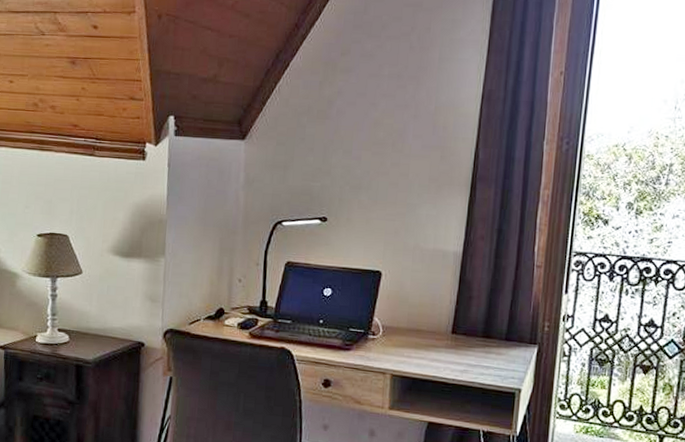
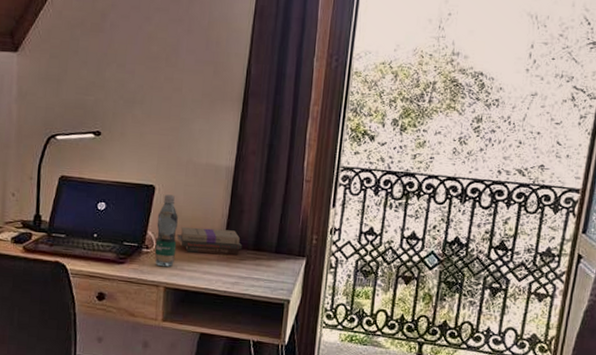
bottle: none [381,280,405,354] -> present [154,194,178,267]
books: none [404,313,472,343] -> present [177,226,243,256]

